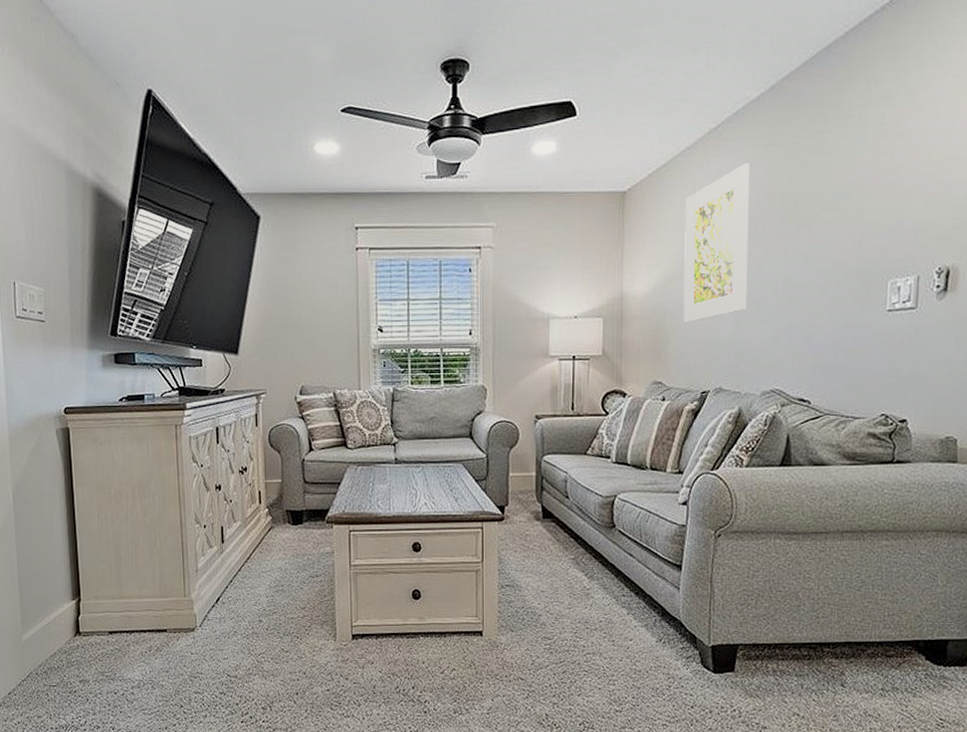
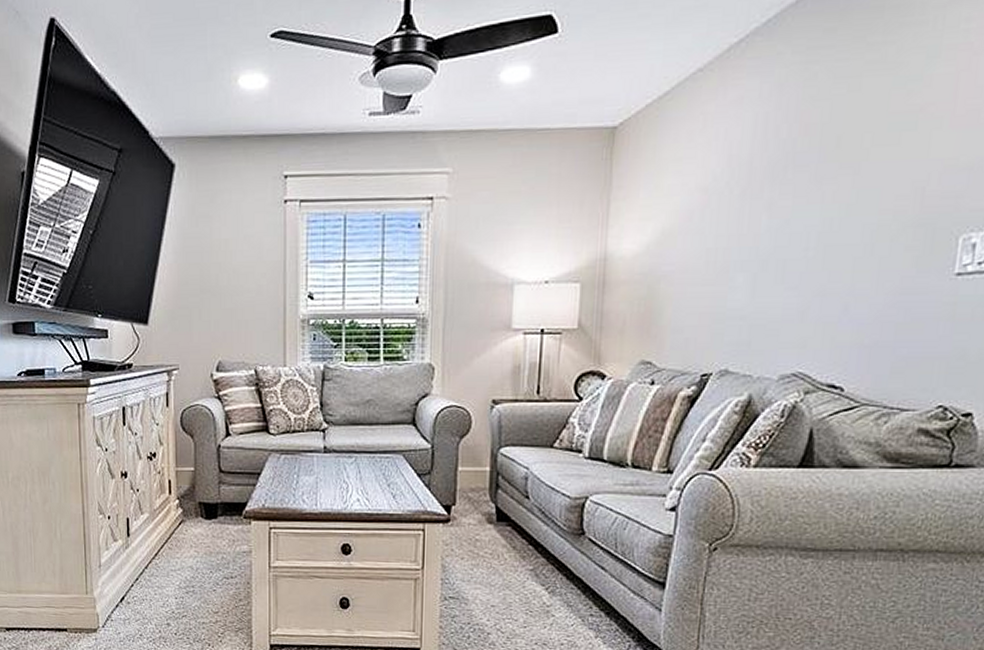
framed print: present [683,163,750,322] -> none [682,86,781,289]

